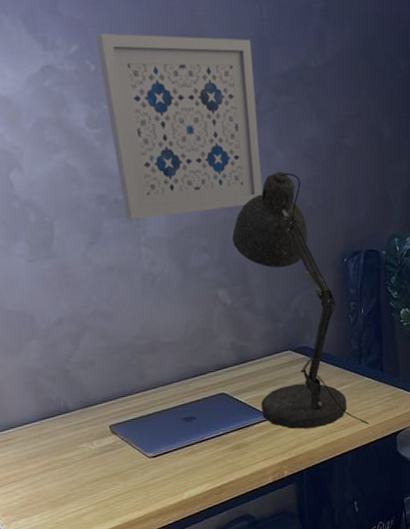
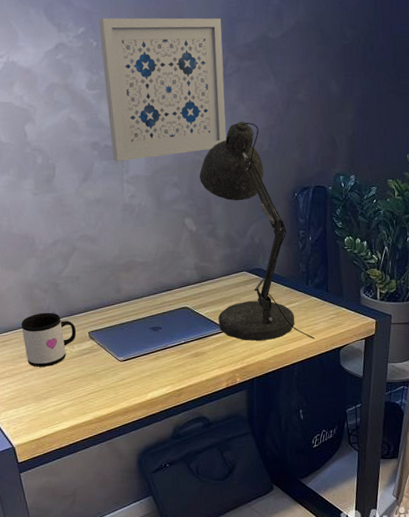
mug: none [25,404,95,469] -> present [21,312,77,367]

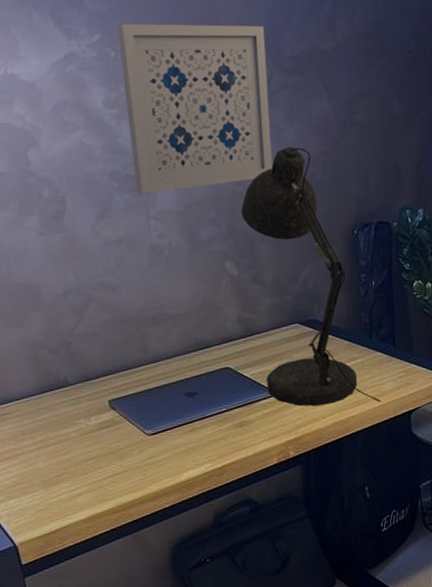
mug: present [21,312,77,367] -> none [24,377,94,446]

